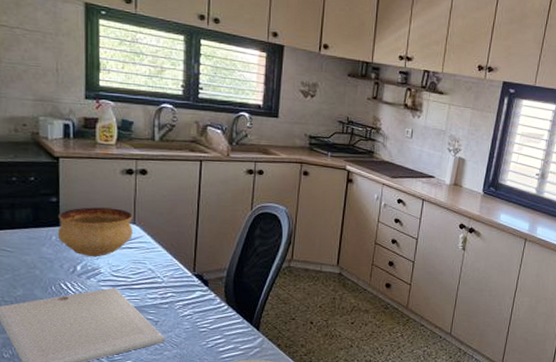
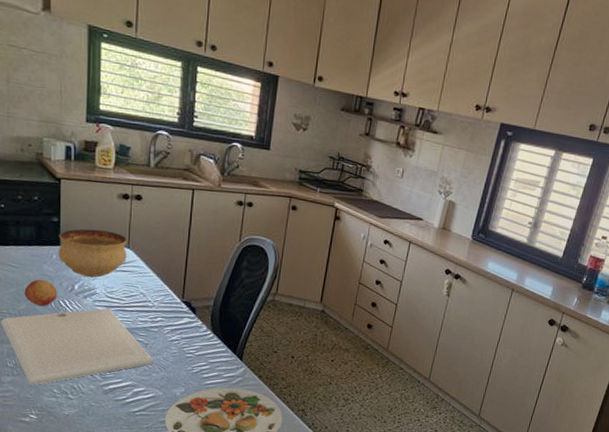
fruit: none [21,262,58,291] -> present [24,279,57,307]

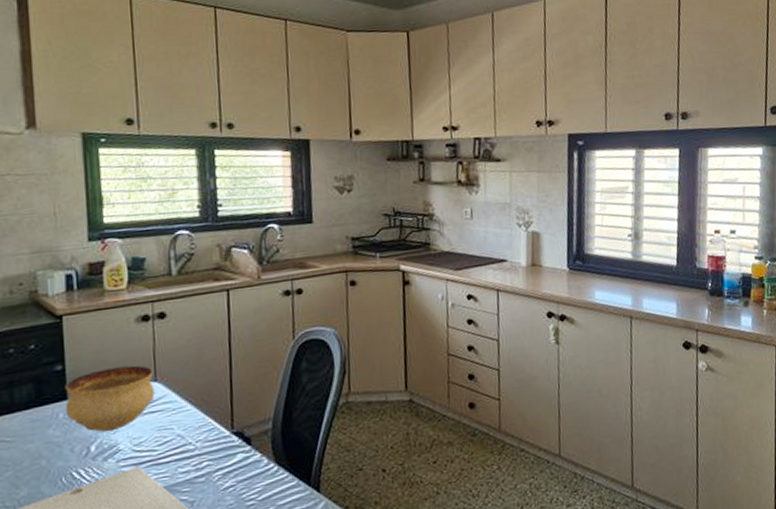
fruit: present [24,279,57,307] -> none [24,449,69,487]

